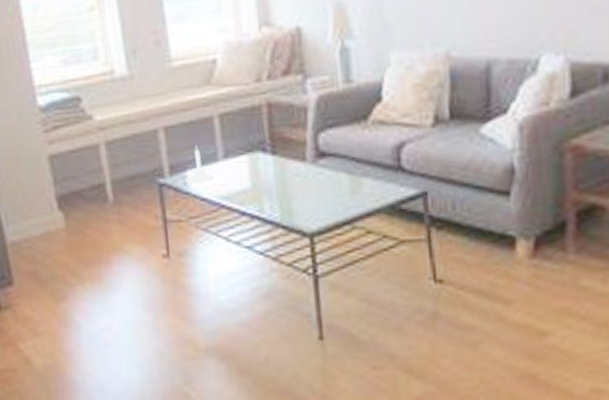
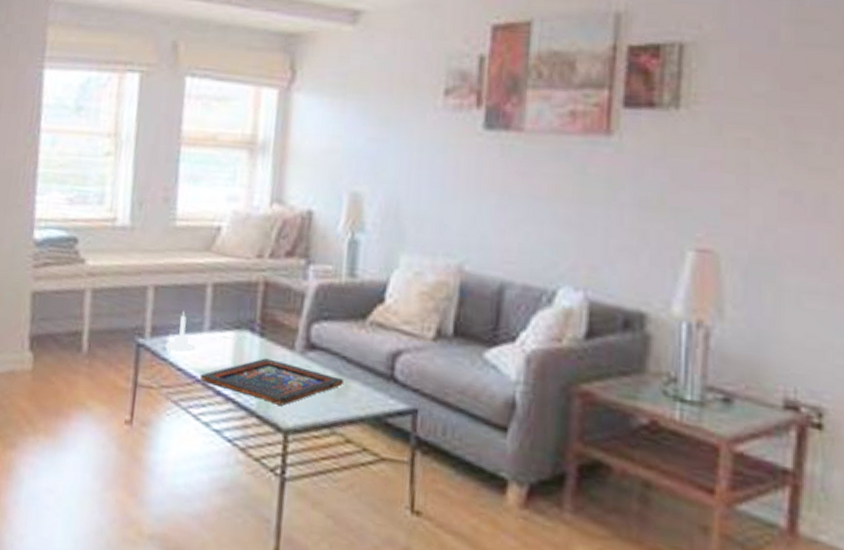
religious icon: none [223,173,356,213] -> present [199,358,343,405]

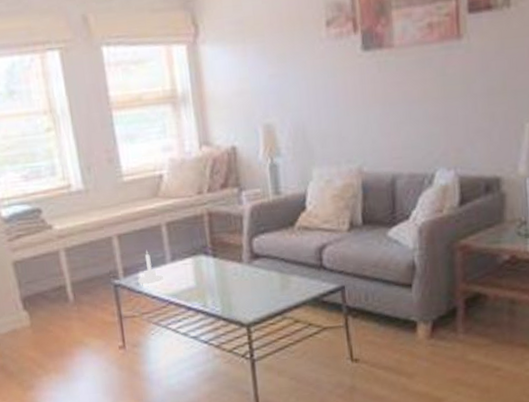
religious icon: present [199,358,343,405] -> none [171,273,285,307]

